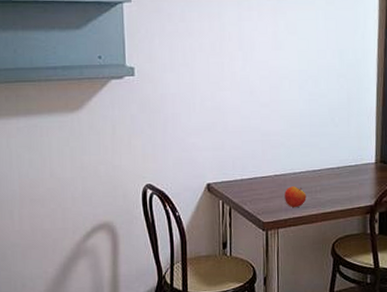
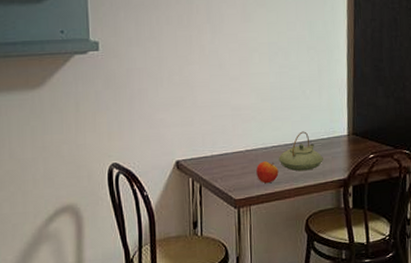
teapot: none [306,158,352,197] -> present [278,131,324,172]

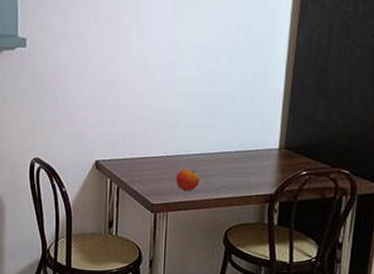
teapot: present [278,131,324,172] -> none [200,141,251,182]

